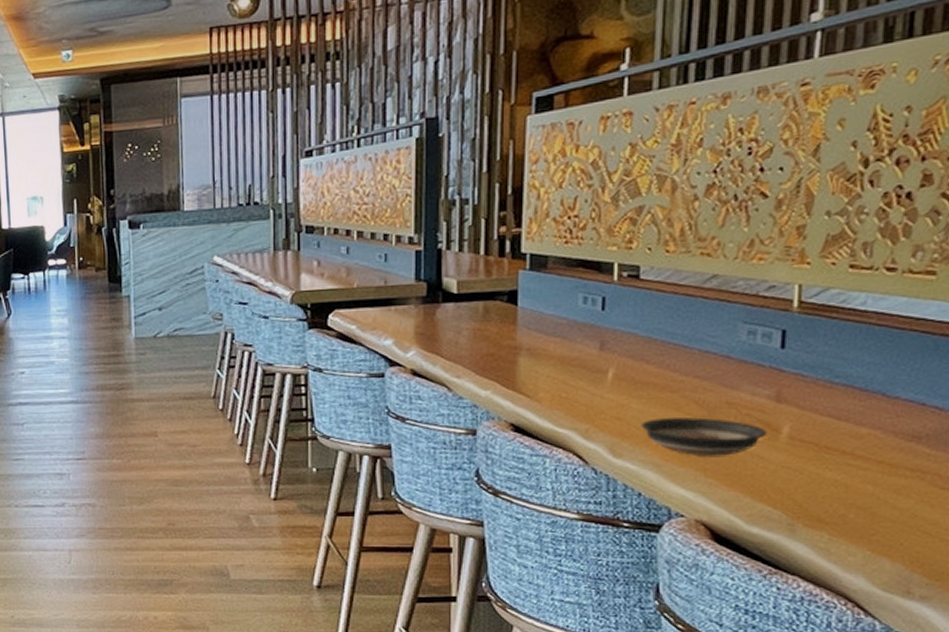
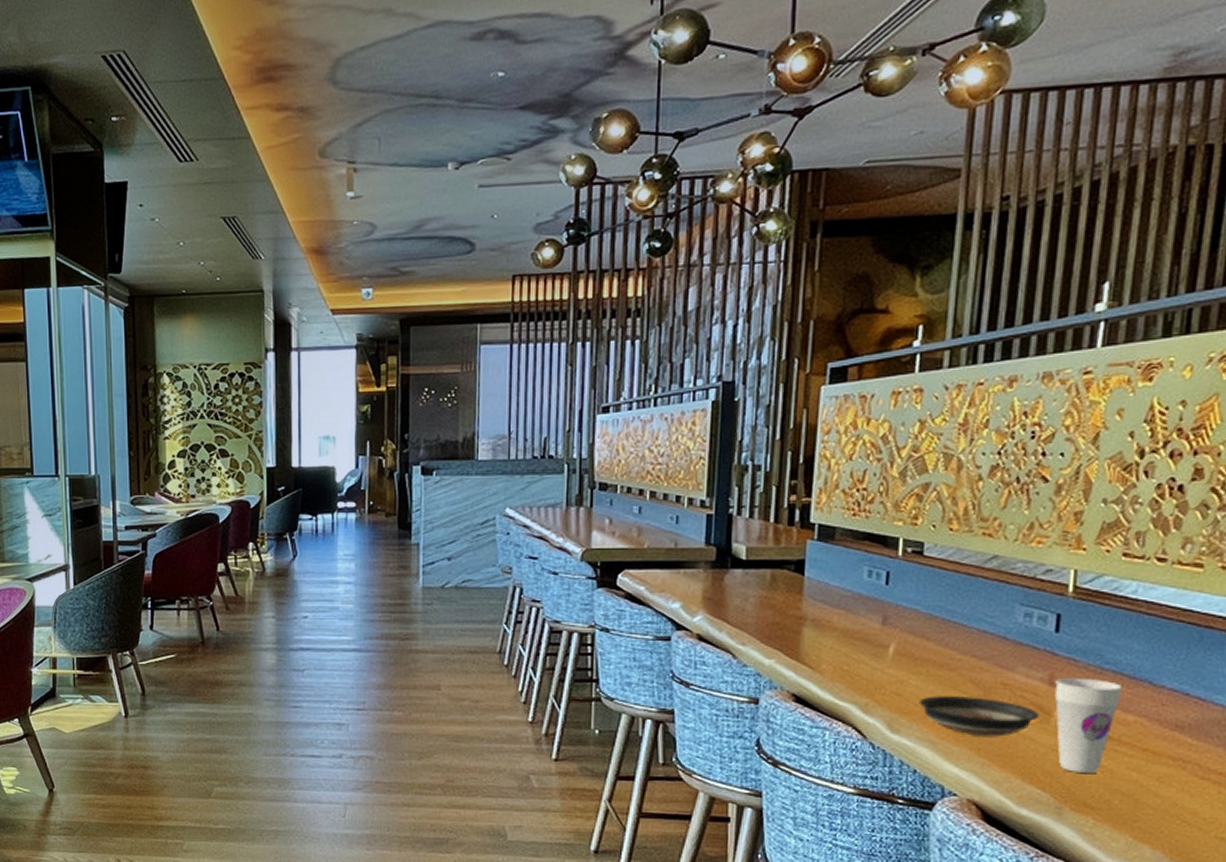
cup: none [782,393,855,490] -> present [1054,677,1123,774]

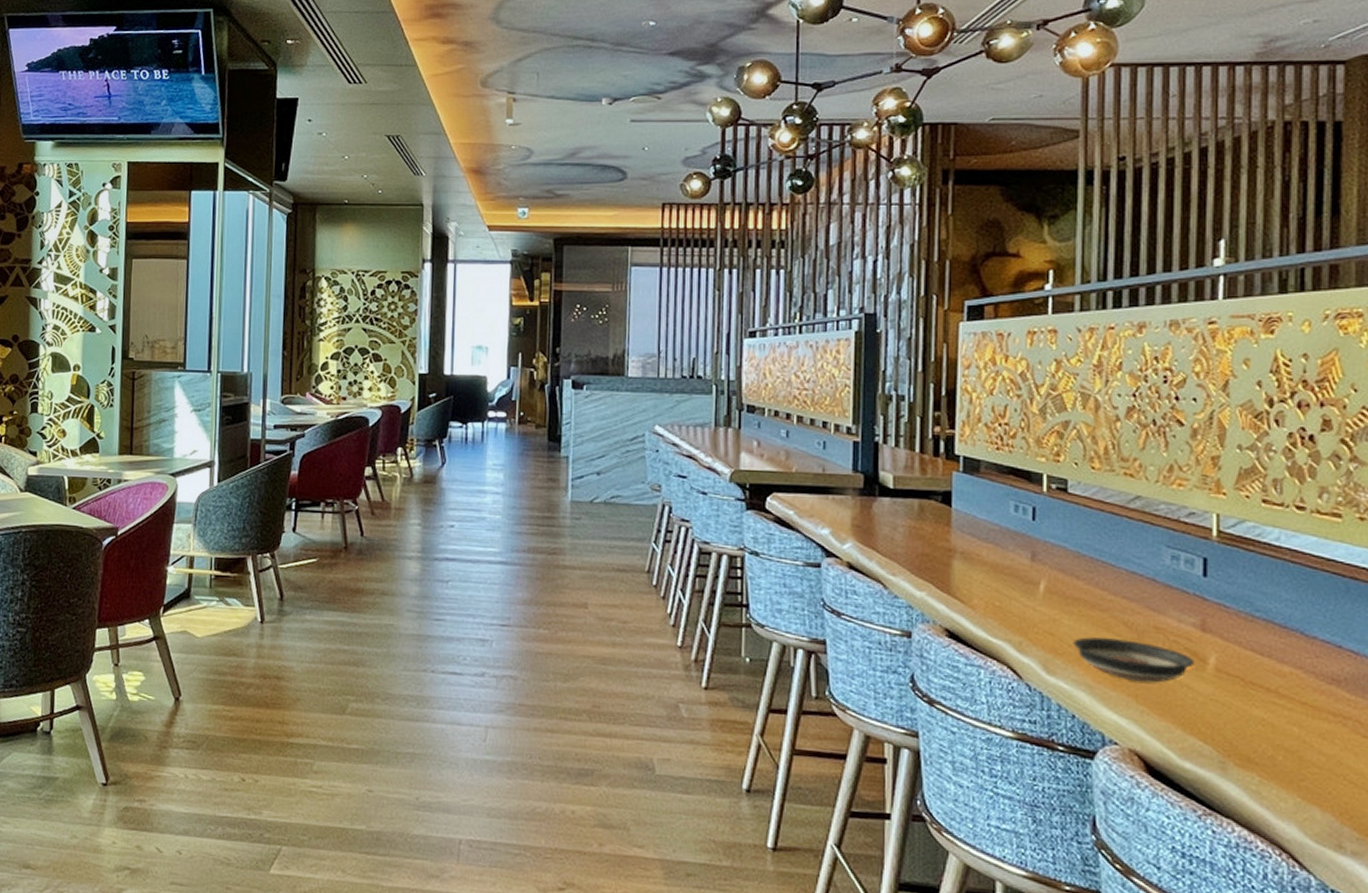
cup: present [1054,677,1123,774] -> none [1208,623,1275,727]

